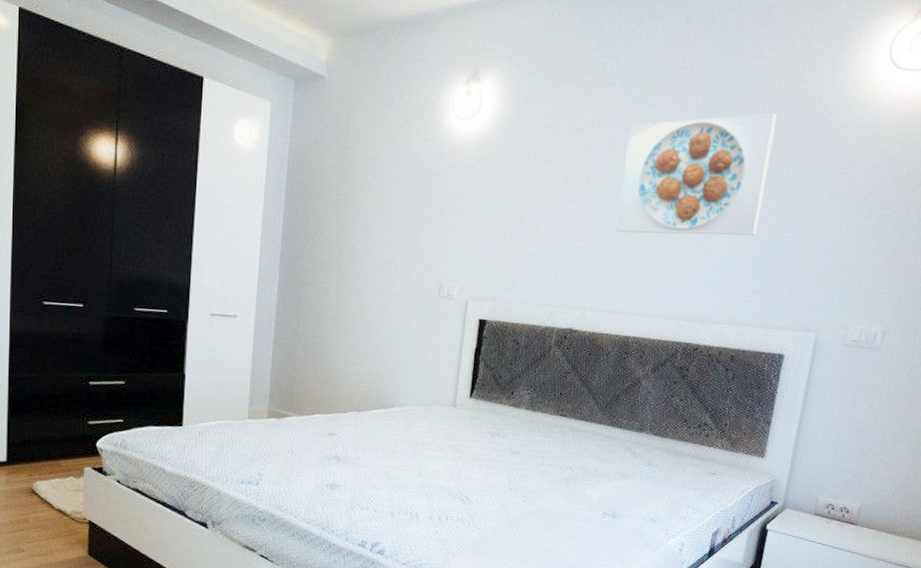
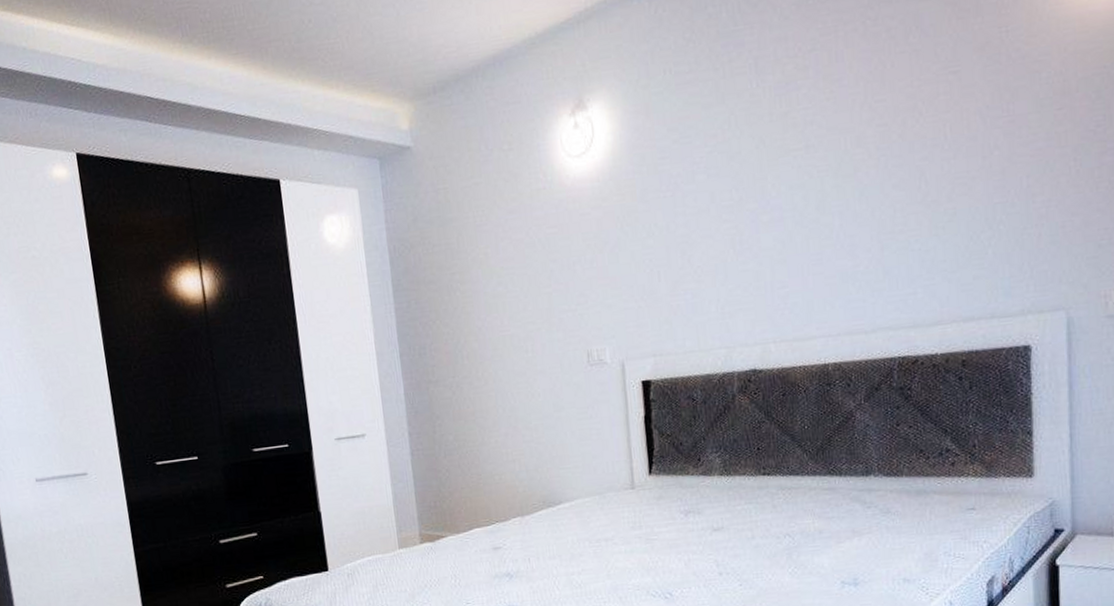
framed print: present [615,112,777,236] -> none [776,58,961,244]

